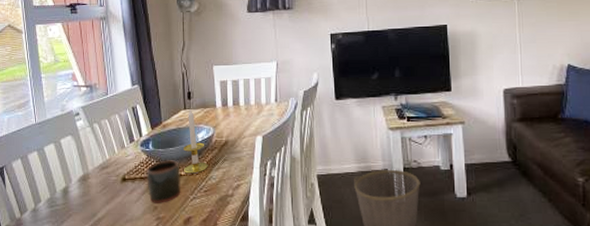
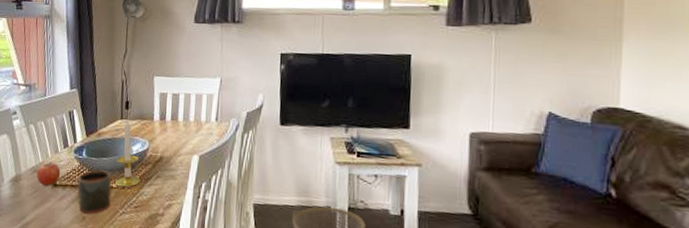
fruit: none [105,157,129,181] -> present [36,161,61,186]

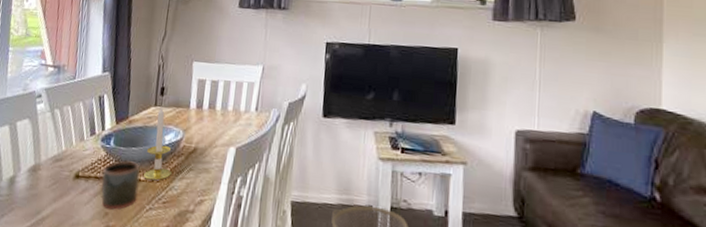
fruit: present [36,161,61,186] -> none [57,150,85,177]

